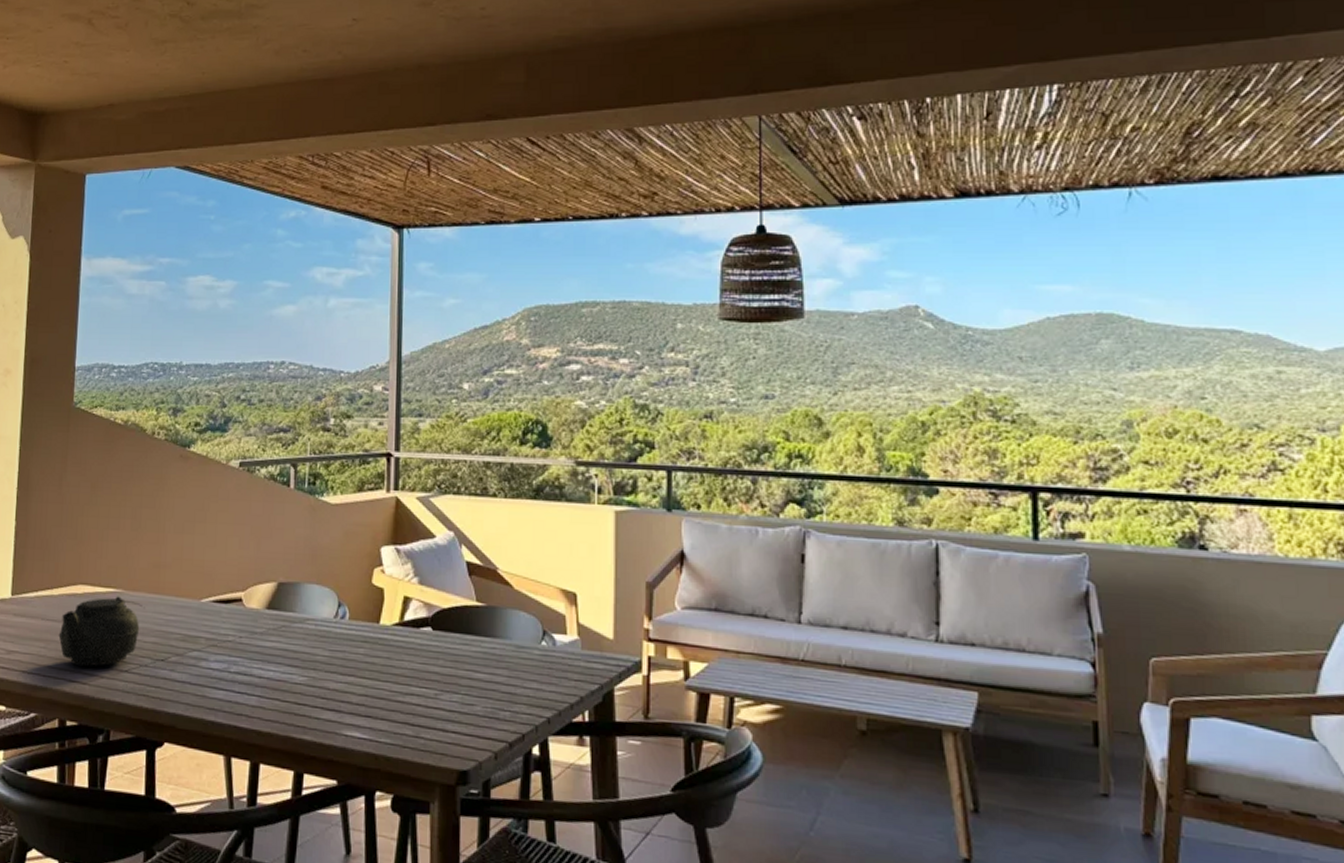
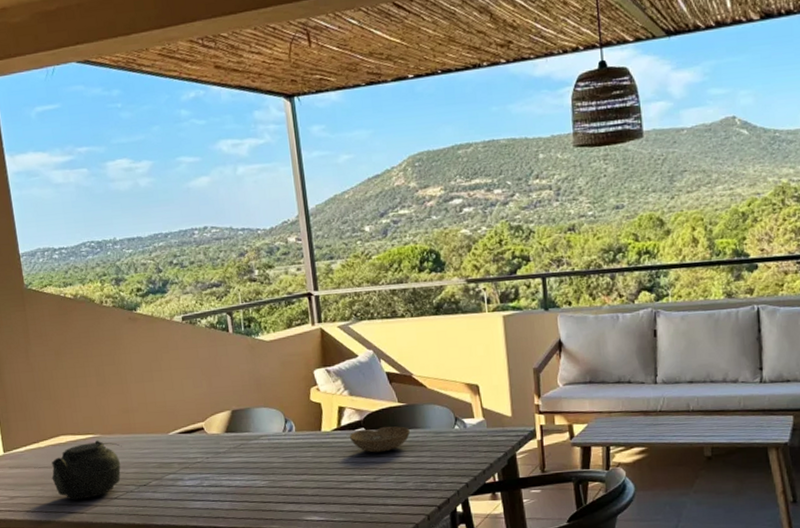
bowl: none [411,629,486,662] -> present [349,426,410,453]

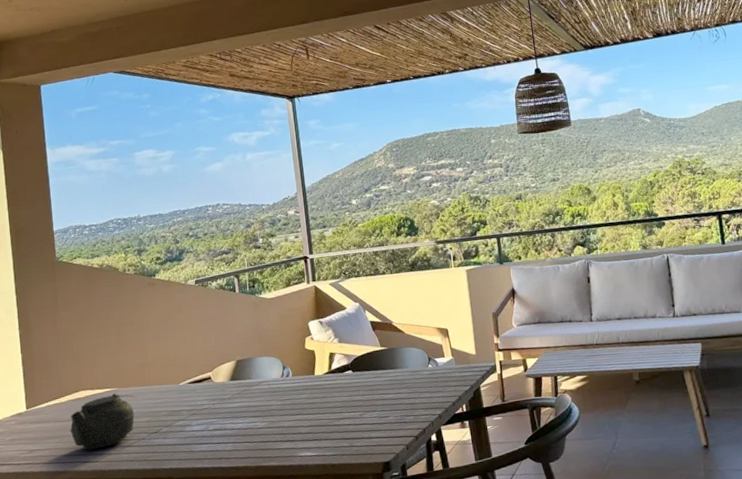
bowl: present [349,426,410,453] -> none [338,367,391,392]

